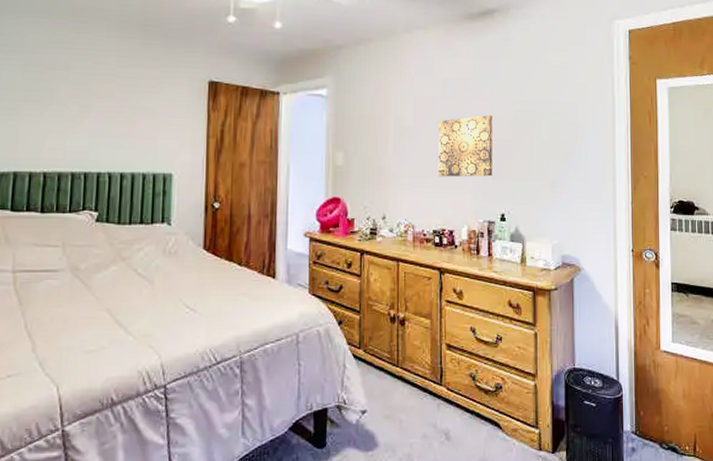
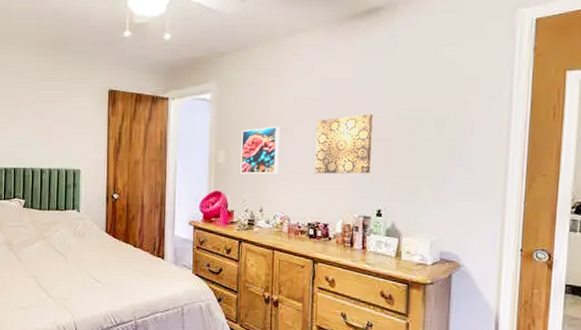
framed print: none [361,126,401,178] -> present [240,126,280,175]

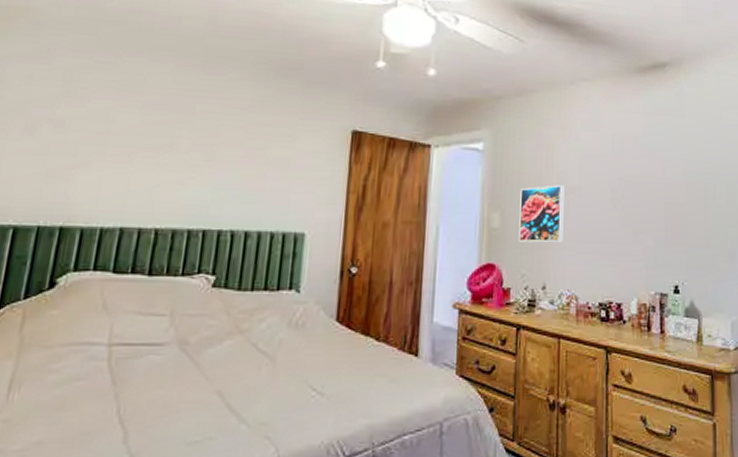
wall art: present [315,114,373,174] -> none [605,175,665,244]

